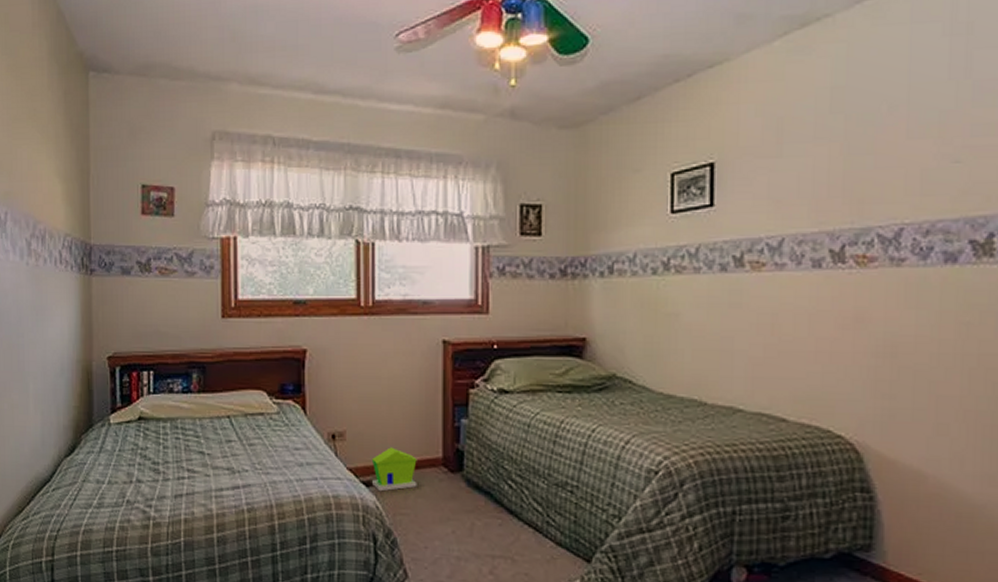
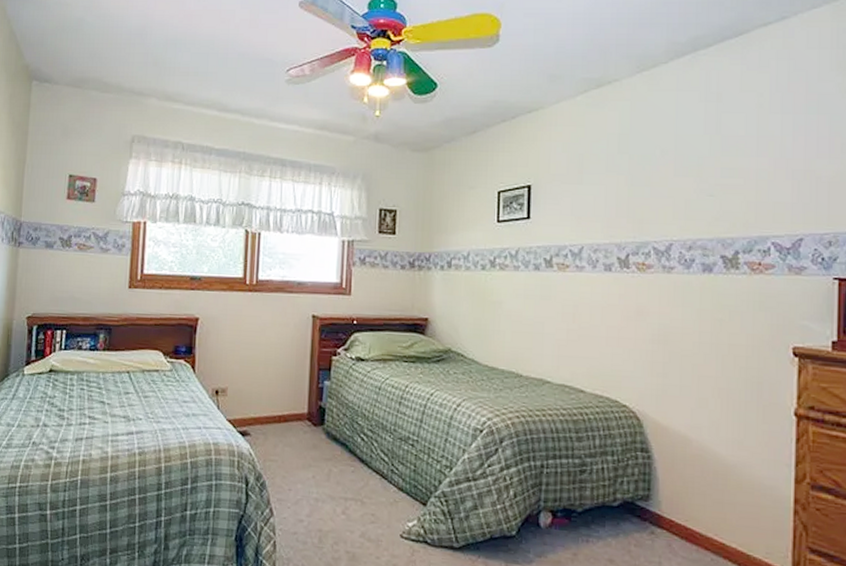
toy house: present [373,447,417,492] -> none [248,403,286,441]

